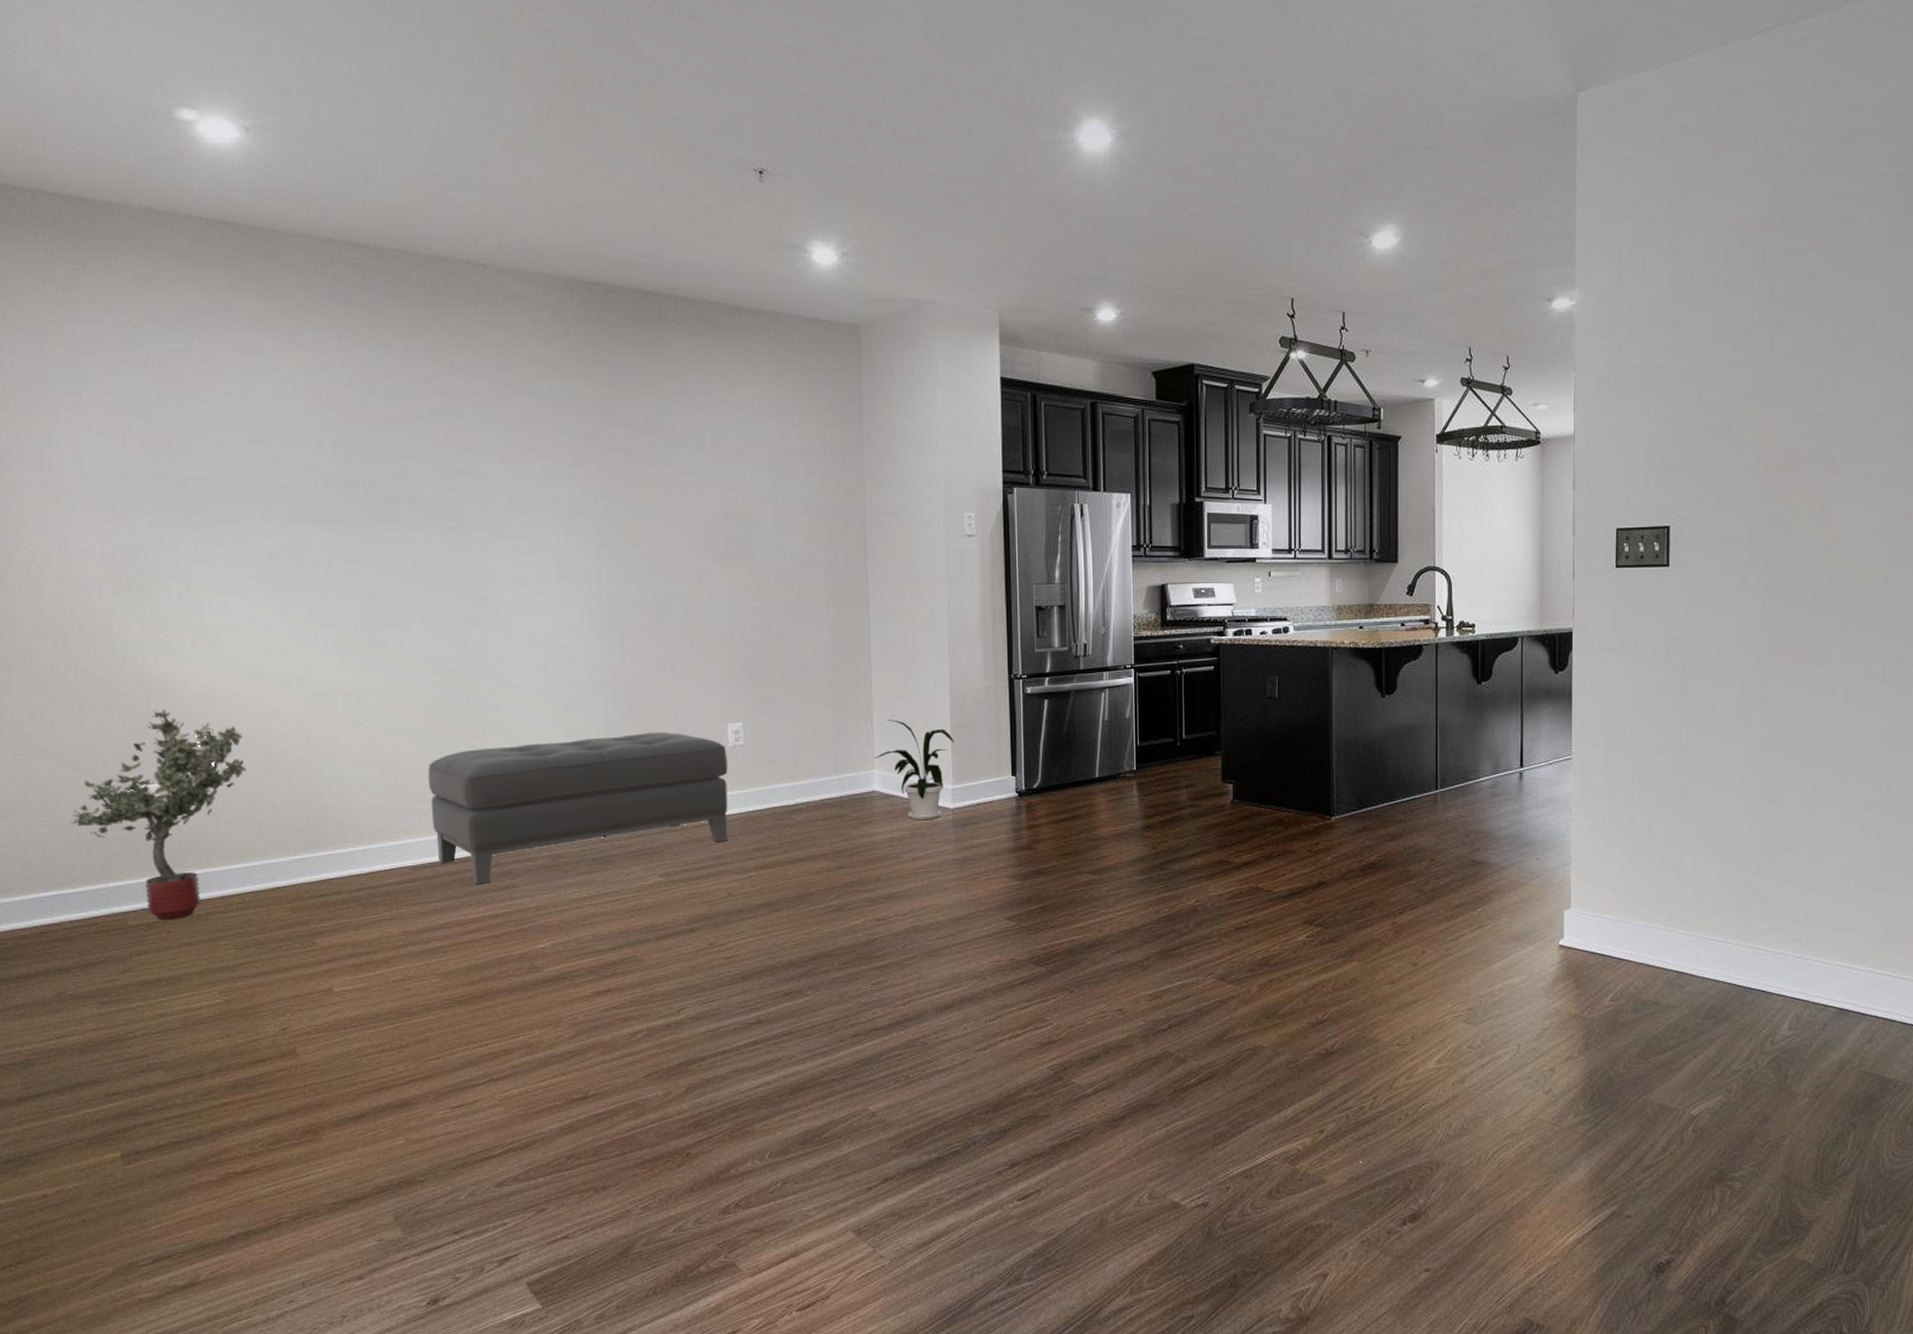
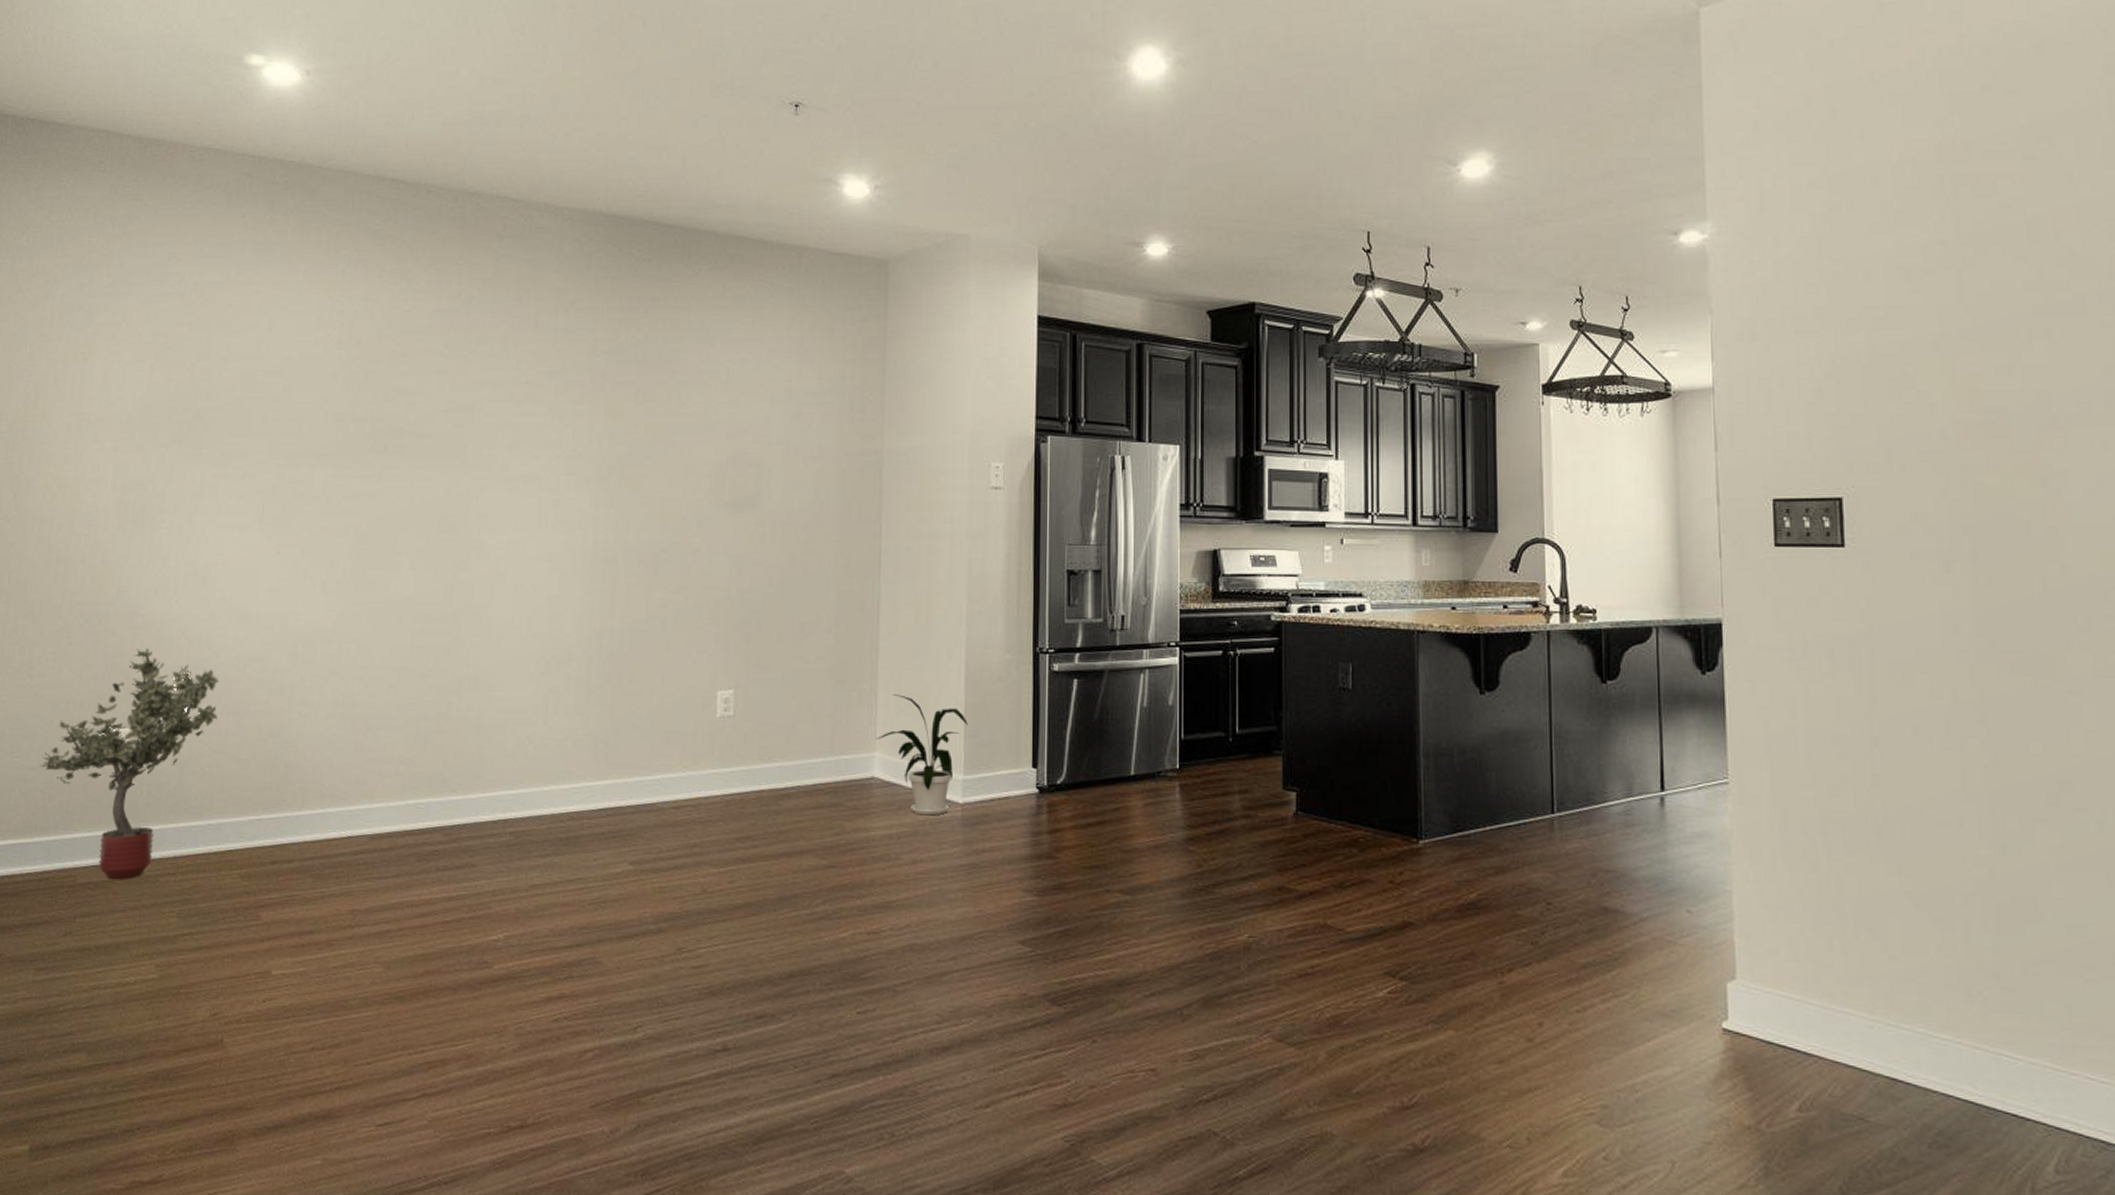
ottoman: present [428,732,728,885] -> none [396,696,714,861]

